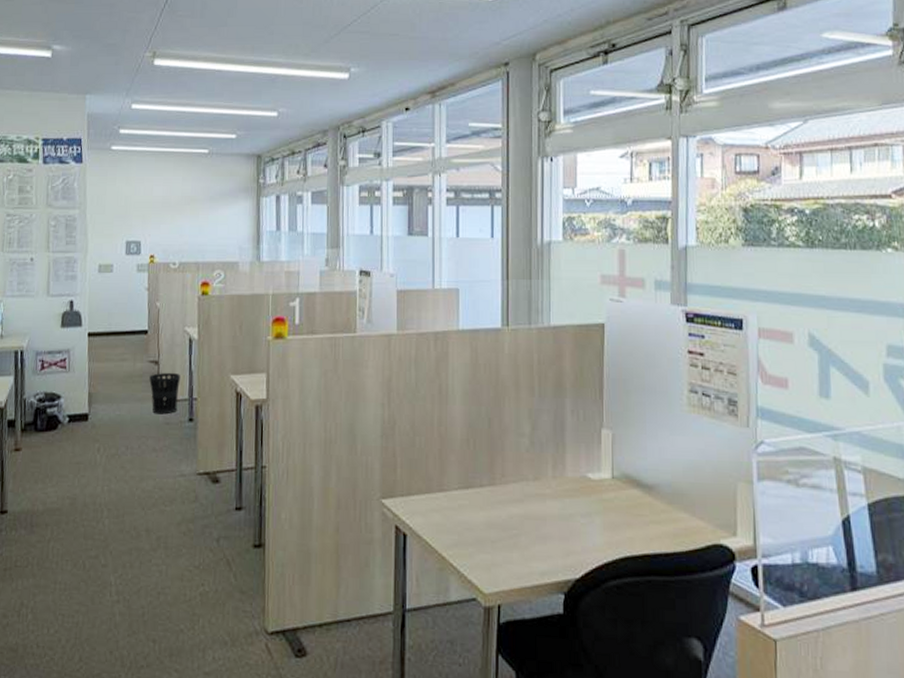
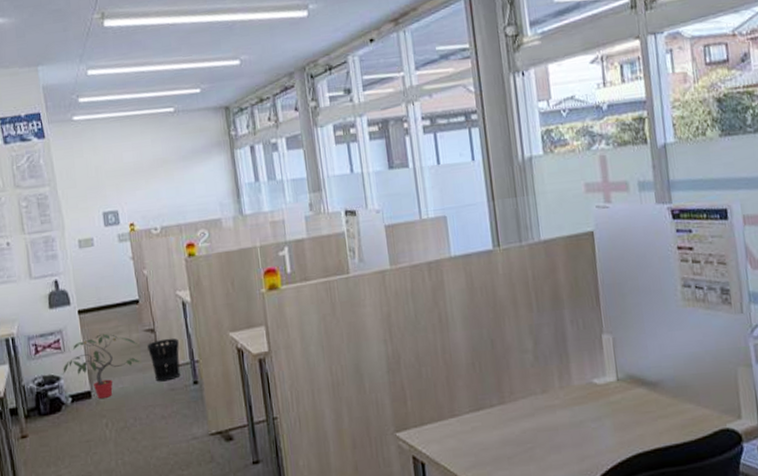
potted plant: none [64,359,141,423] -> present [63,333,140,399]

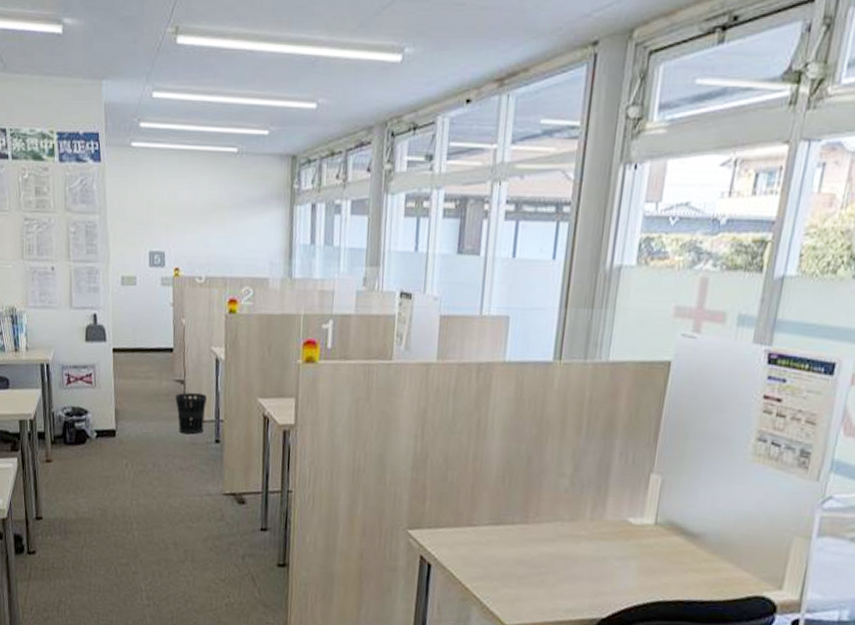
potted plant: present [63,333,140,399] -> none [91,376,167,439]

